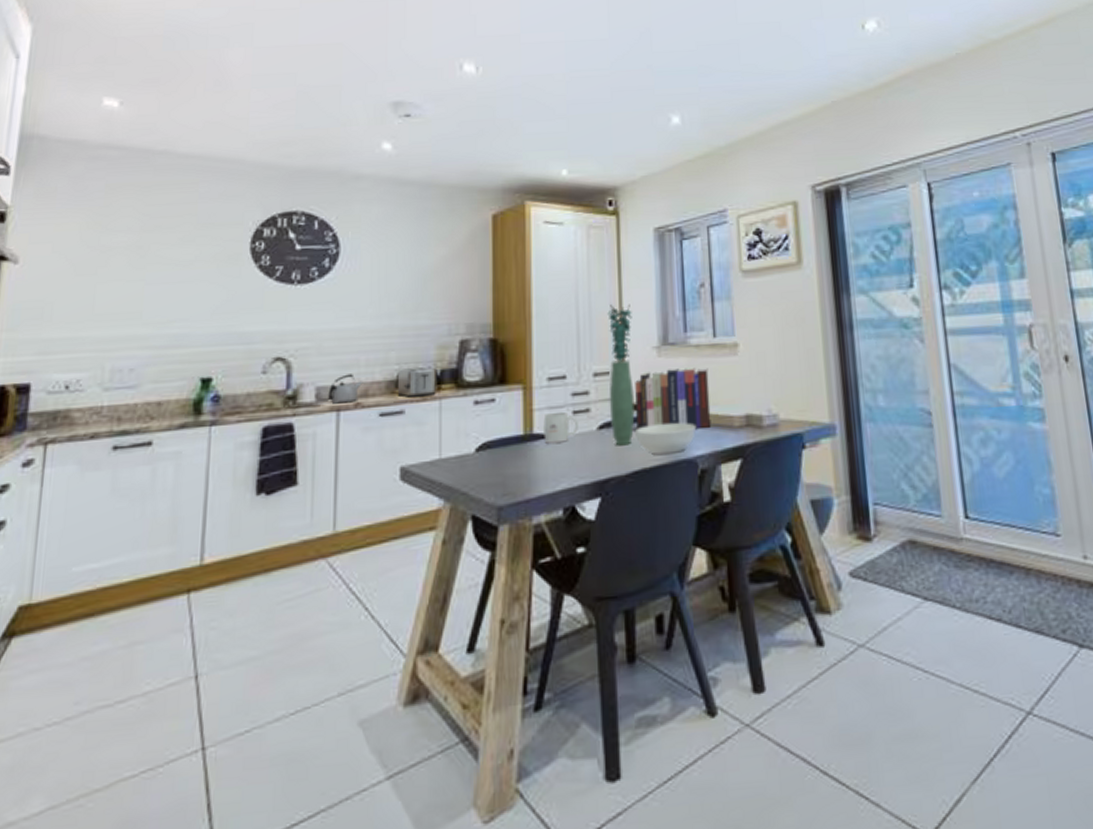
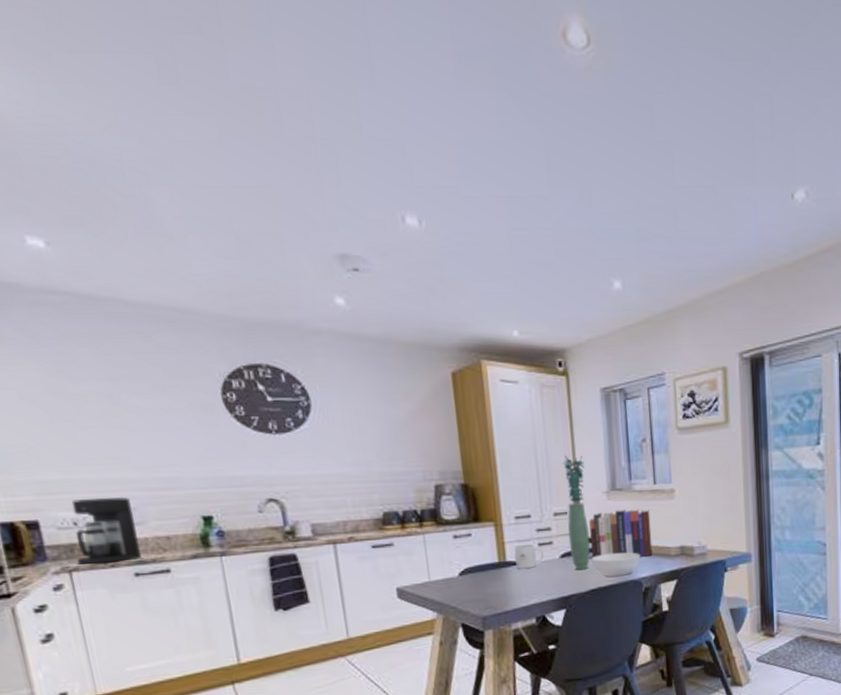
coffee maker: none [57,357,130,436] -> present [71,497,141,565]
kettle: present [328,374,364,404] -> none [322,513,353,538]
toaster: present [397,367,438,399] -> none [383,507,420,534]

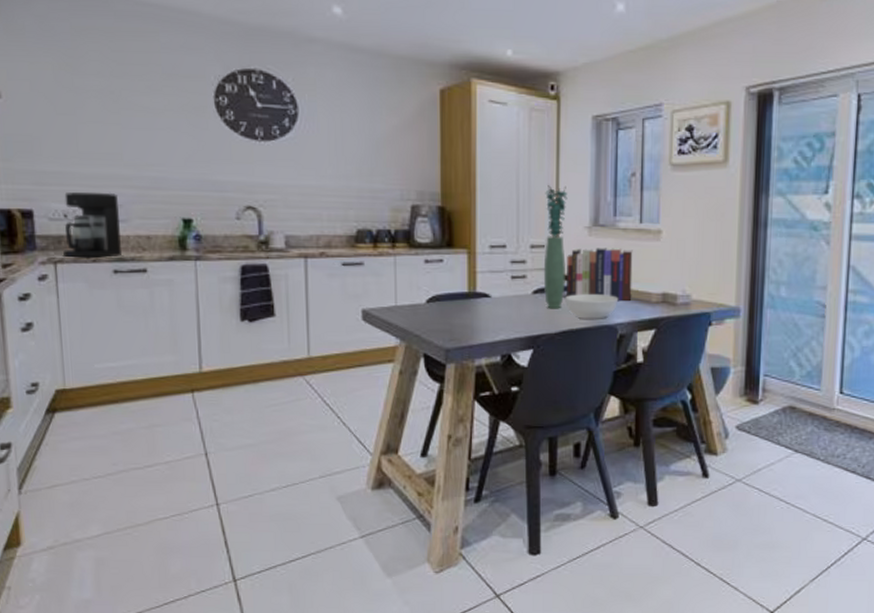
mug: present [514,544,544,569] -> none [485,275,516,302]

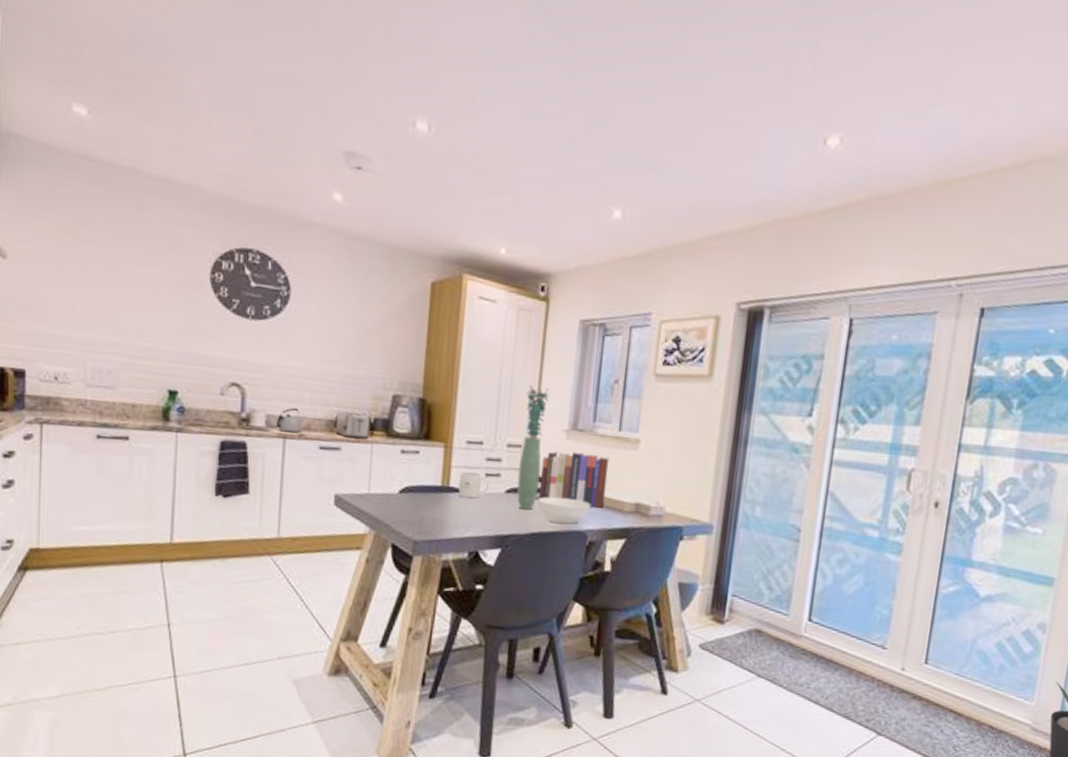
coffee maker: present [63,192,121,259] -> none [50,355,108,422]
kettle: none [296,226,327,251] -> present [276,408,307,433]
toaster: none [356,226,392,253] -> present [335,411,372,440]
mug: none [485,275,516,302] -> present [458,471,489,499]

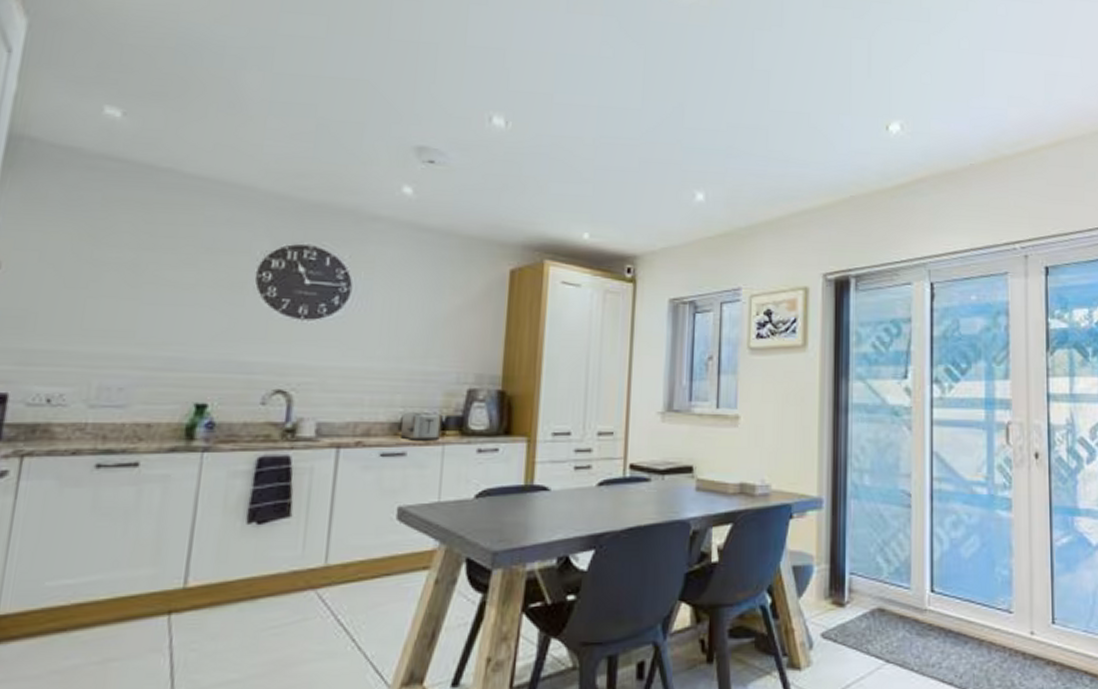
kettle: present [276,408,307,433] -> none [328,412,366,441]
mug: present [458,471,489,499] -> none [543,466,579,495]
vase: present [517,386,549,511] -> none [610,369,641,503]
bowl: present [537,497,591,525] -> none [633,486,693,515]
books: present [539,451,610,509] -> none [635,434,709,493]

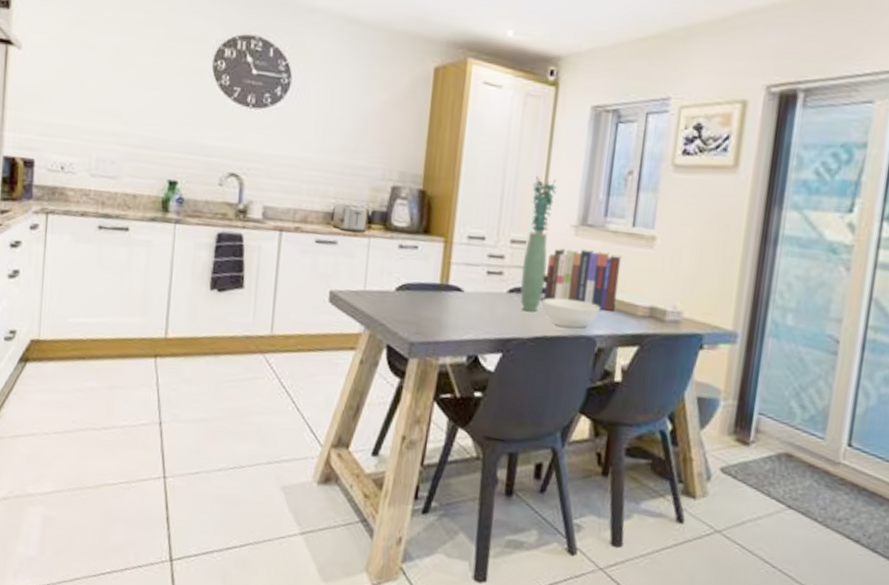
vase: none [610,369,641,503] -> present [520,177,557,313]
bowl: none [633,486,693,515] -> present [542,298,601,330]
books: none [635,434,709,493] -> present [544,248,622,313]

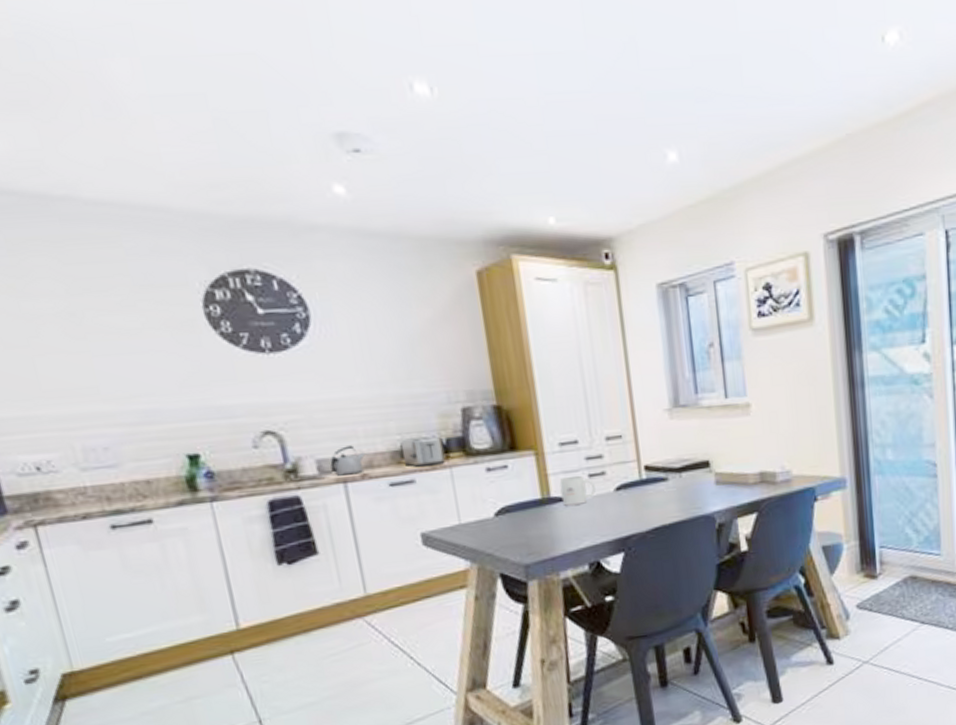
kettle: none [273,199,304,225] -> present [330,445,366,476]
mug: none [457,268,491,298] -> present [559,475,596,506]
vase: present [520,177,557,313] -> none [614,366,651,506]
bowl: present [542,298,601,330] -> none [652,481,713,513]
books: present [544,248,622,313] -> none [648,428,727,489]

